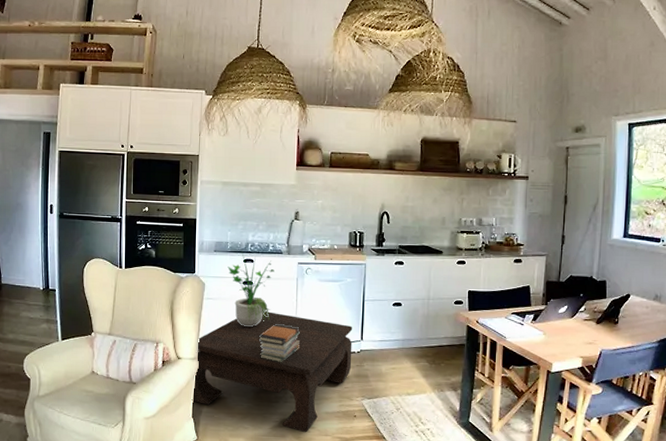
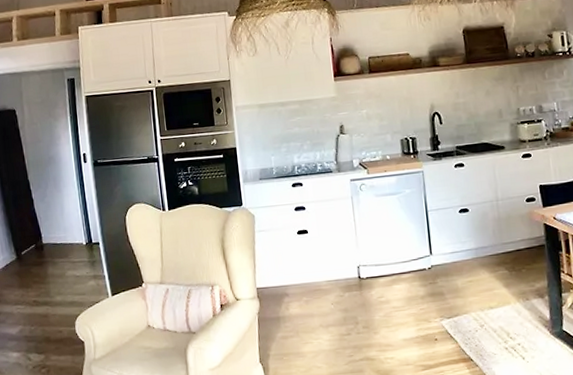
coffee table: present [191,311,353,433] -> none [254,236,425,365]
potted plant: present [227,253,274,328] -> none [276,177,329,257]
book stack: present [258,323,301,363] -> none [319,248,365,291]

